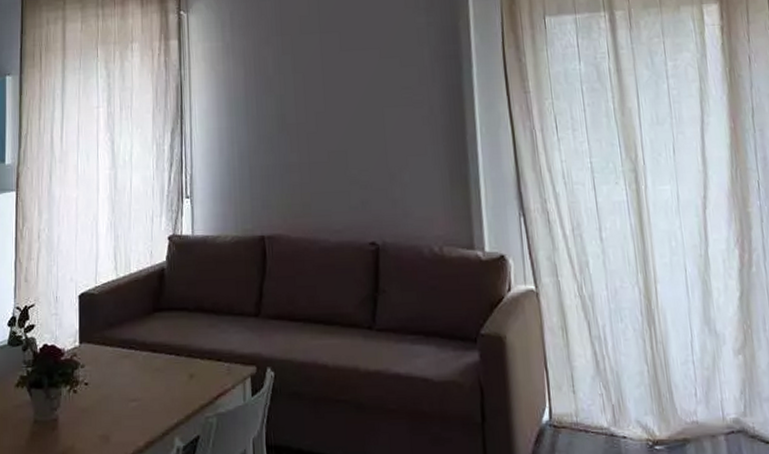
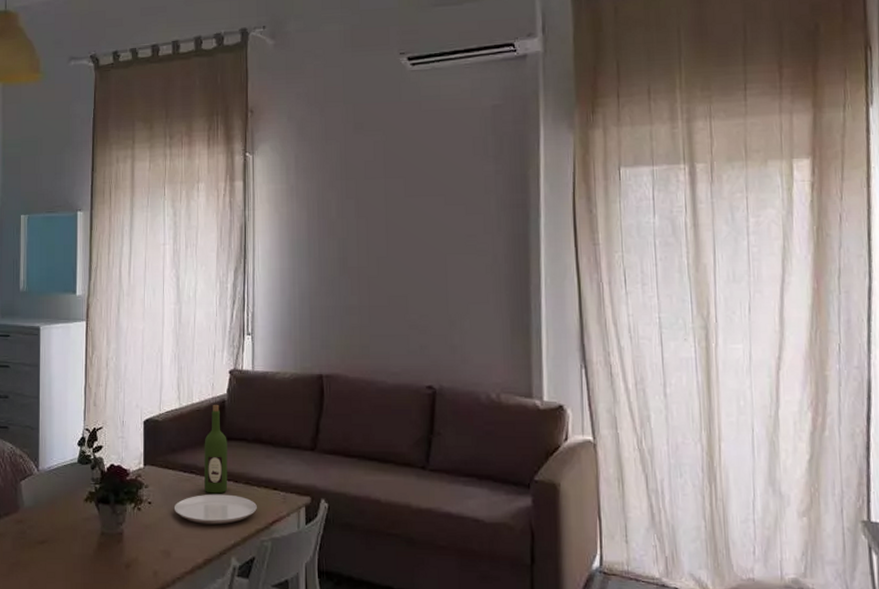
plate: none [112,369,200,403] -> present [173,494,257,525]
wine bottle: none [143,273,170,370] -> present [204,404,228,494]

